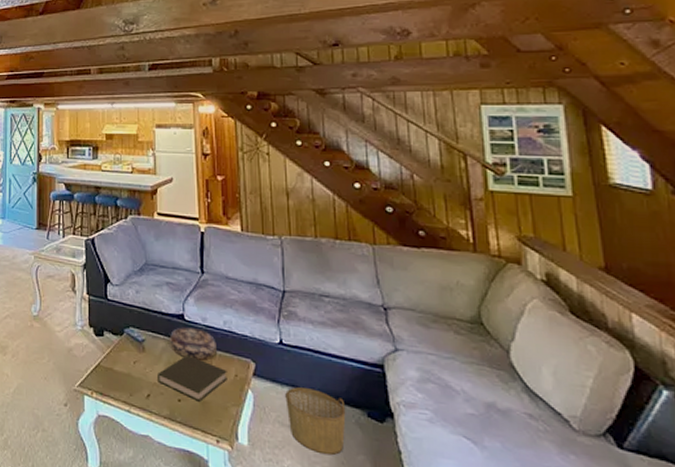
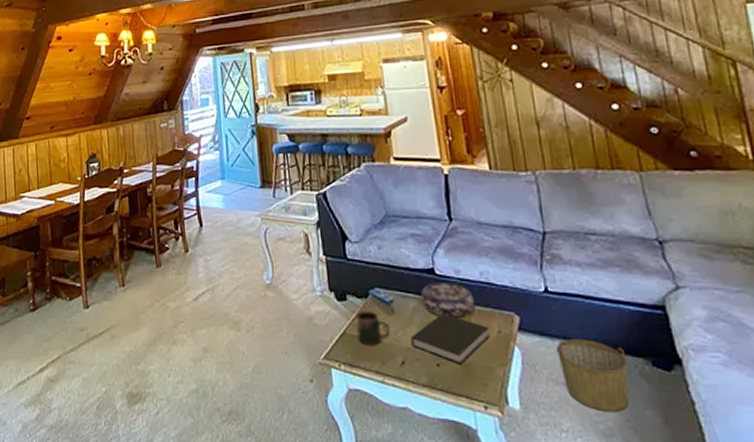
mug: none [109,346,139,379] -> present [355,310,390,346]

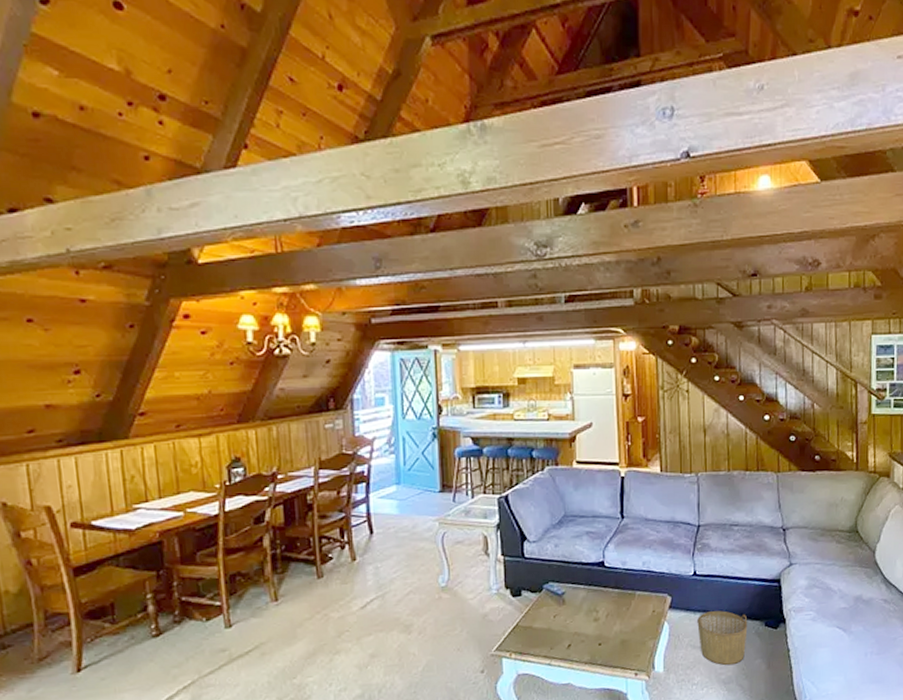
mug: present [355,310,390,346] -> none [528,603,560,635]
book: present [411,313,490,364] -> none [578,599,645,642]
decorative bowl: present [419,283,476,318] -> none [589,573,637,603]

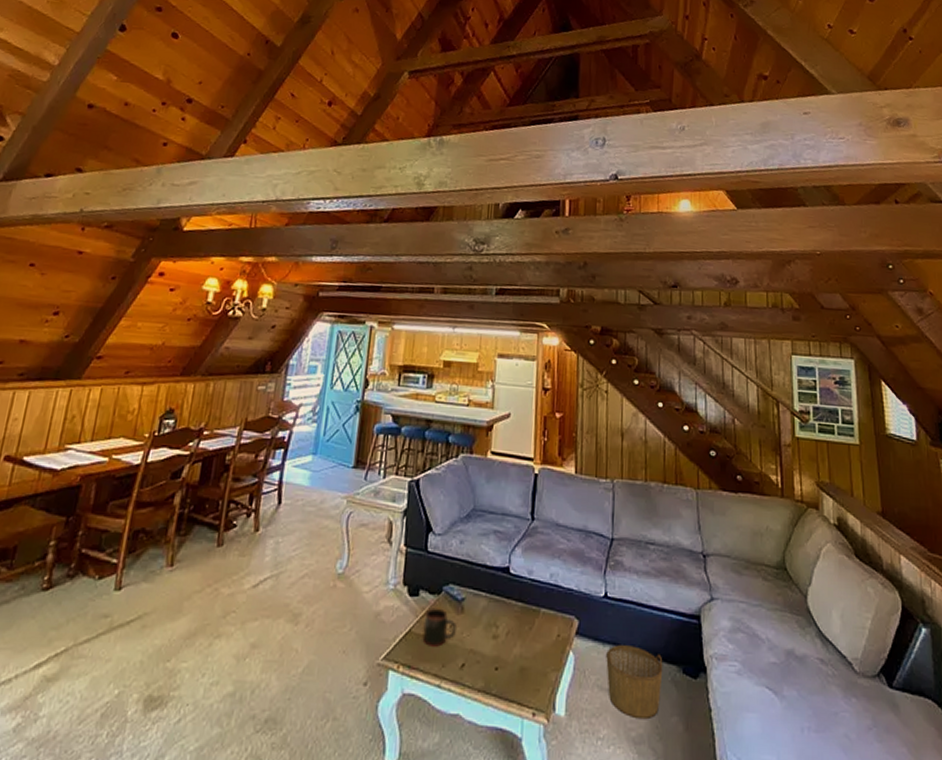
mug: none [528,603,560,635] -> present [422,607,456,647]

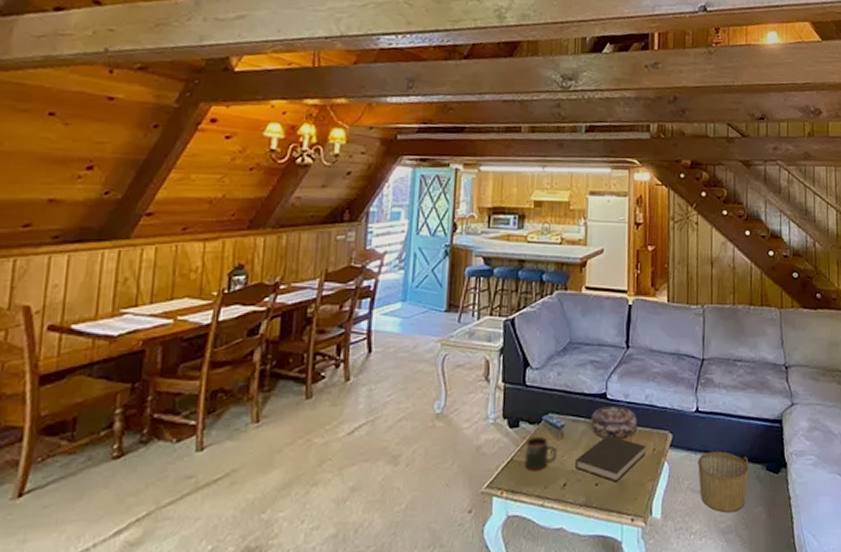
book: none [475,614,550,668] -> present [575,435,646,482]
decorative bowl: none [491,582,542,620] -> present [589,406,638,439]

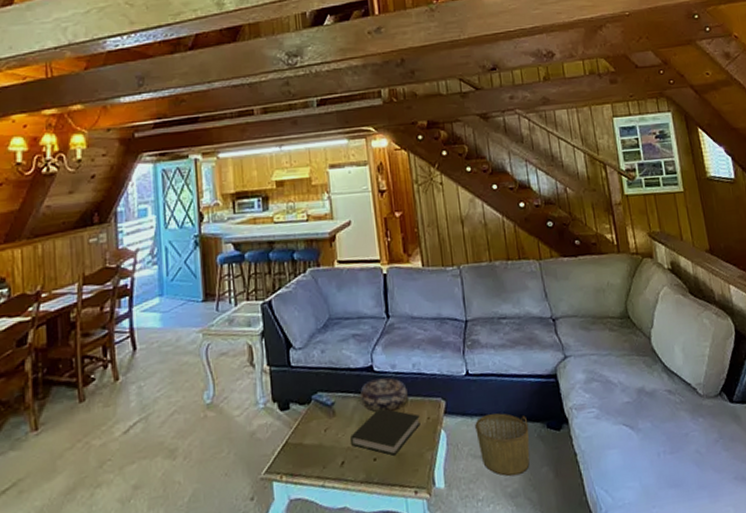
mug: present [523,436,557,471] -> none [298,416,331,453]

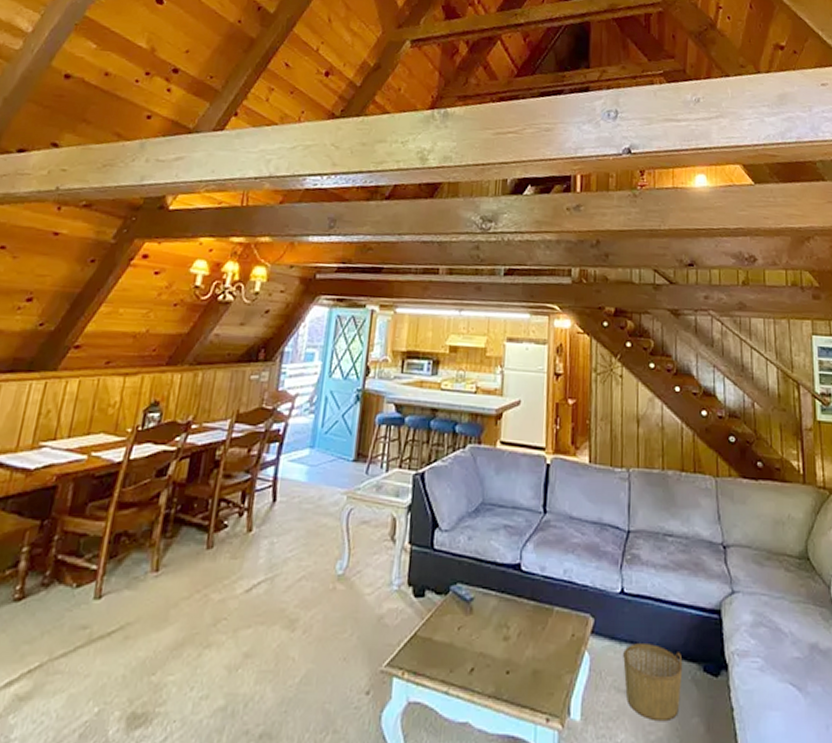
book: present [350,407,420,456] -> none [484,613,564,671]
decorative bowl: present [359,377,409,412] -> none [501,579,556,619]

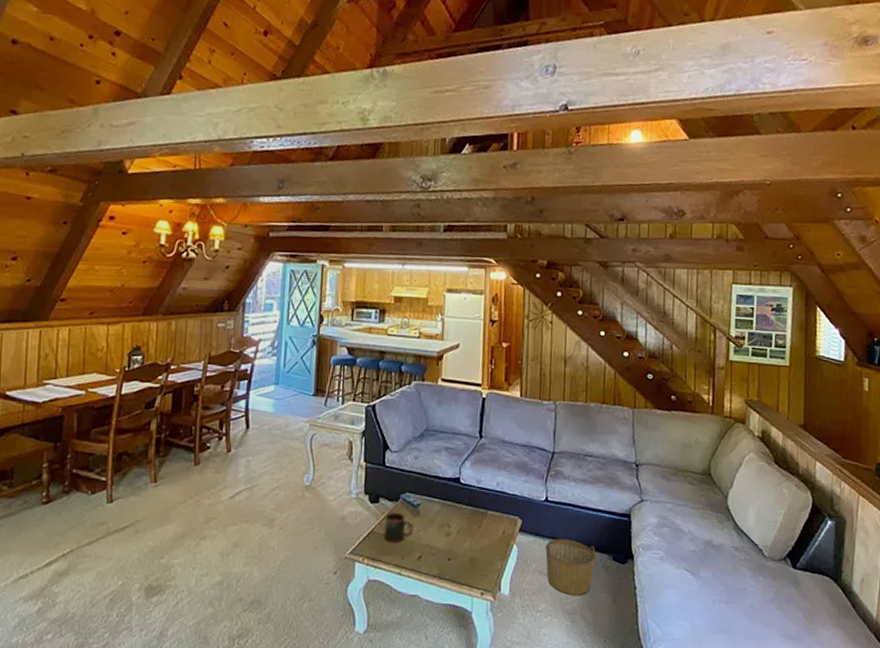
mug: none [428,609,465,651] -> present [383,512,413,543]

